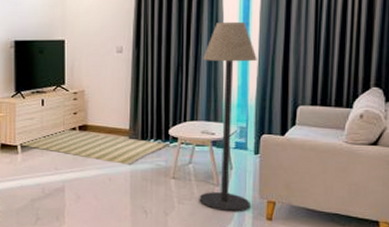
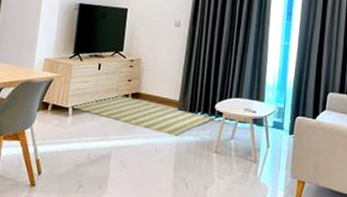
floor lamp: present [199,21,257,212] -> none [237,9,297,190]

